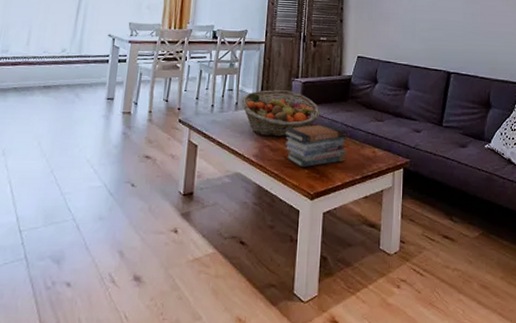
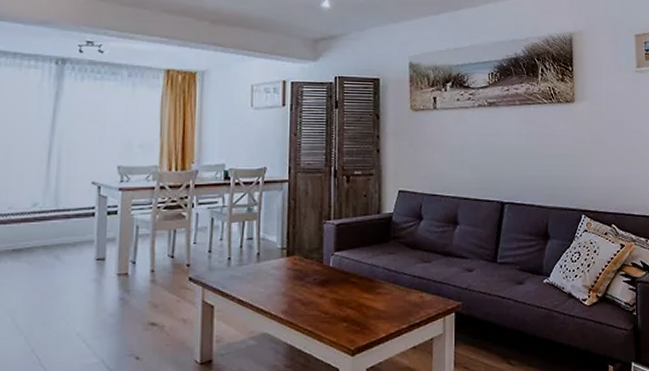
fruit basket: present [241,90,320,137] -> none [264,235,358,289]
book stack: present [285,124,347,168] -> none [318,269,390,322]

